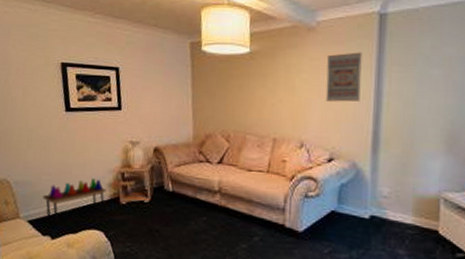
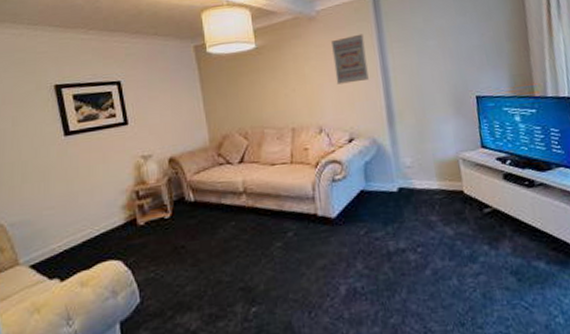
stacking toy: present [42,178,106,224] -> none [45,203,120,263]

